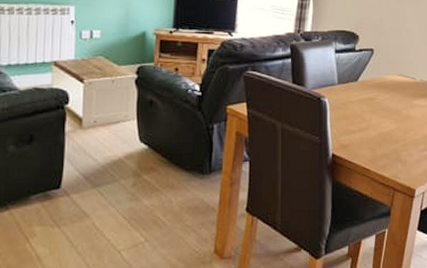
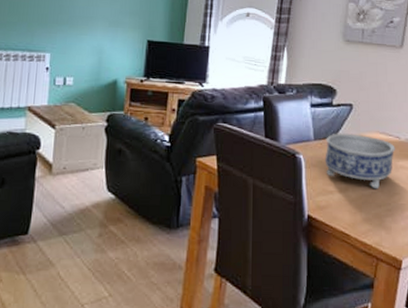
decorative bowl: none [348,76,411,127] -> present [325,133,395,190]

